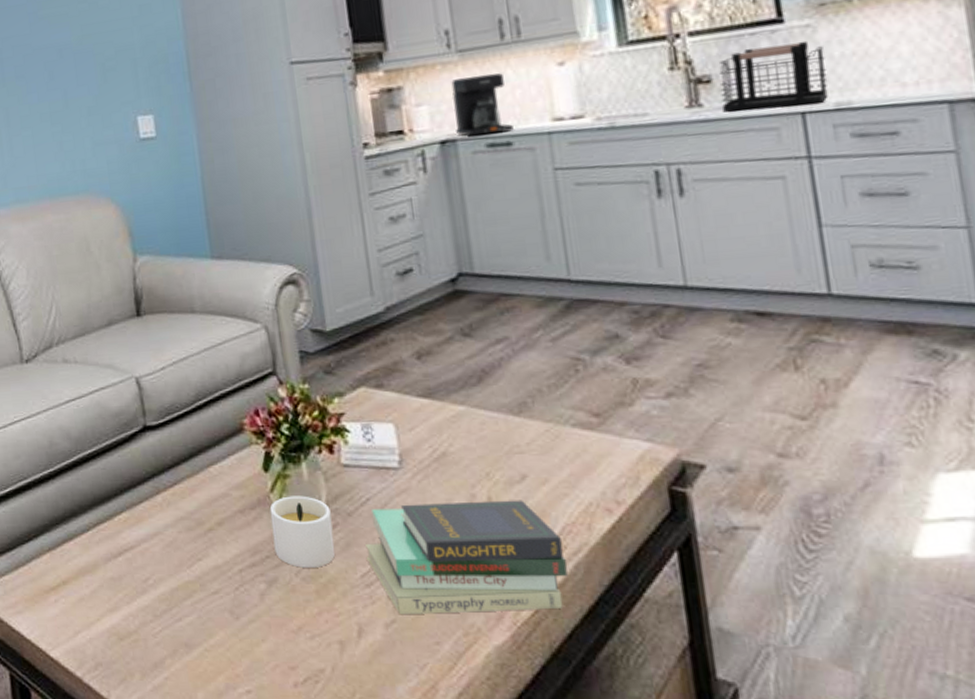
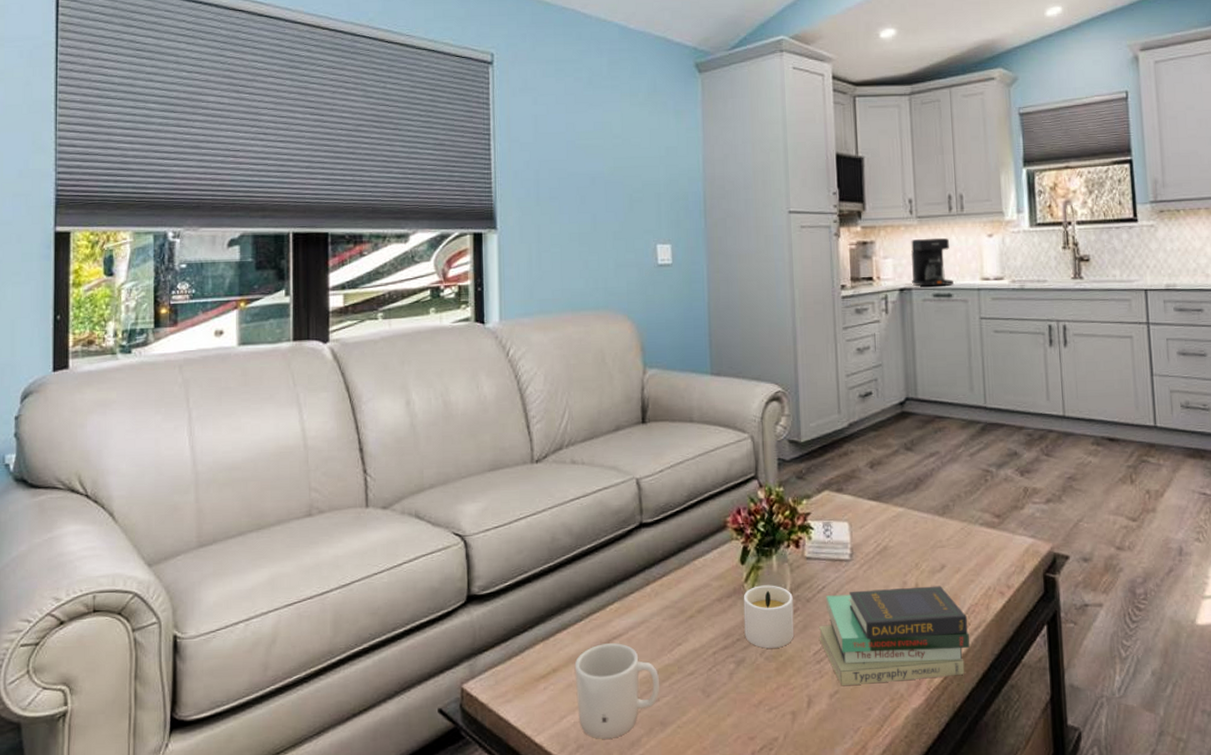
mug: none [85,556,182,658] -> present [574,643,660,739]
dish rack: present [719,40,828,112] -> none [1095,236,1162,285]

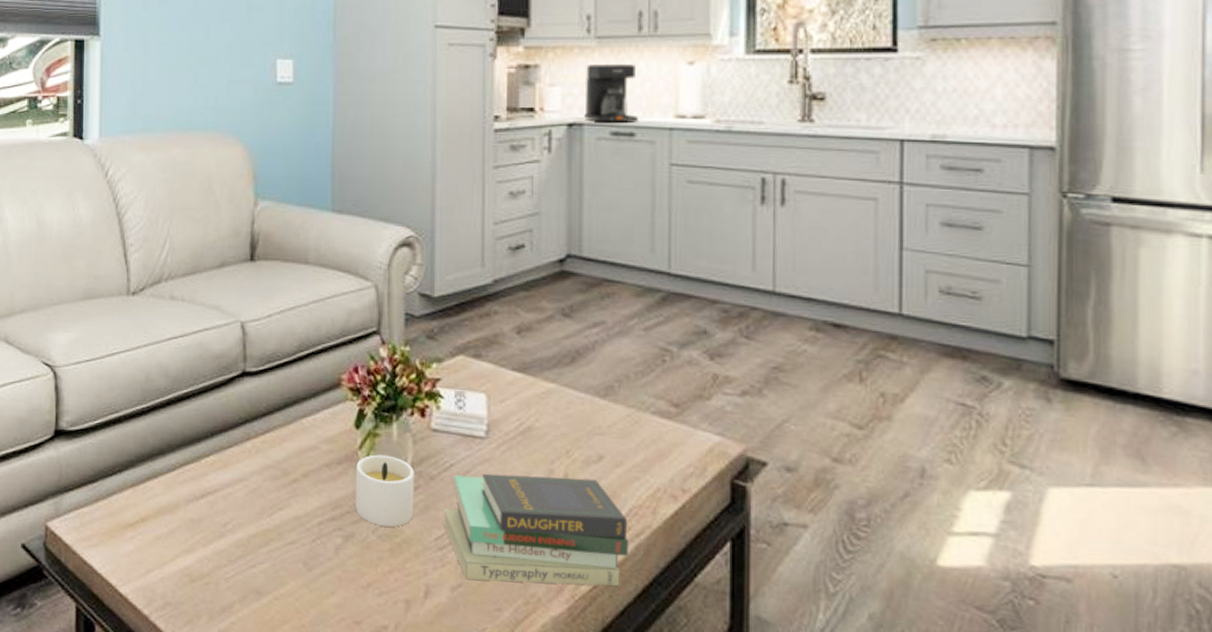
mug: present [574,643,660,739] -> none [164,498,257,601]

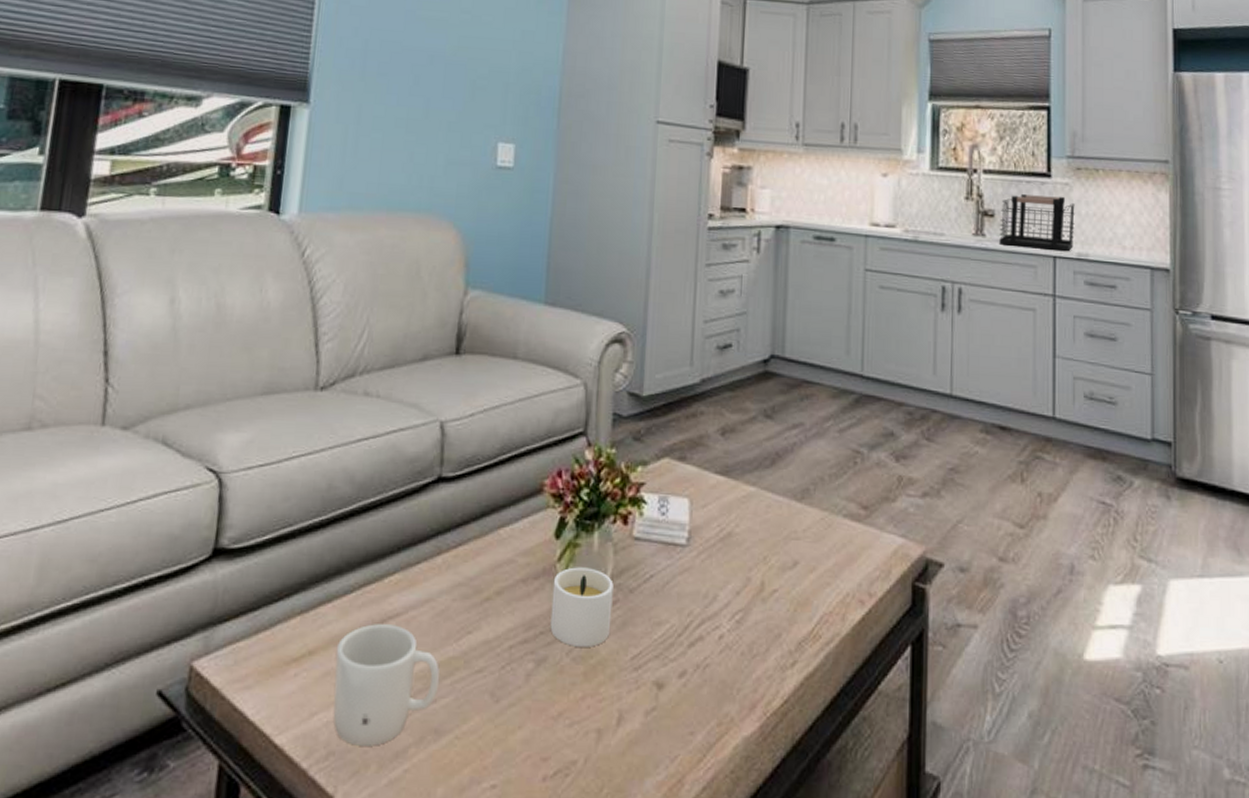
mug: none [164,498,257,601] -> present [333,624,440,746]
books: present [442,473,630,587] -> none [639,583,820,702]
coffee maker: present [584,63,638,123] -> none [791,170,838,228]
dish rack: none [832,72,928,134] -> present [999,193,1075,252]

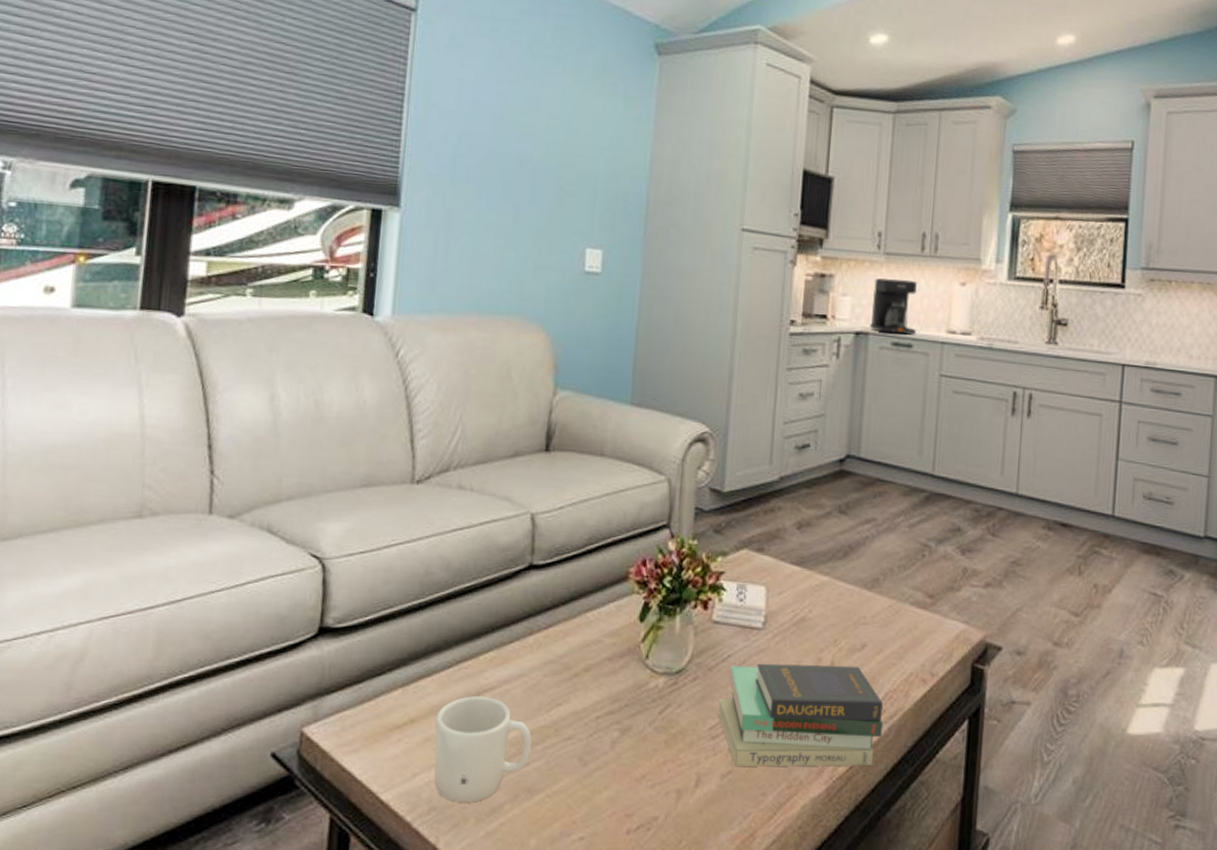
candle: present [550,567,614,647] -> none [634,647,694,718]
books: none [639,583,820,702] -> present [717,663,884,767]
coffee maker: none [791,170,838,228] -> present [870,278,917,335]
dish rack: present [999,193,1075,252] -> none [1071,303,1146,360]

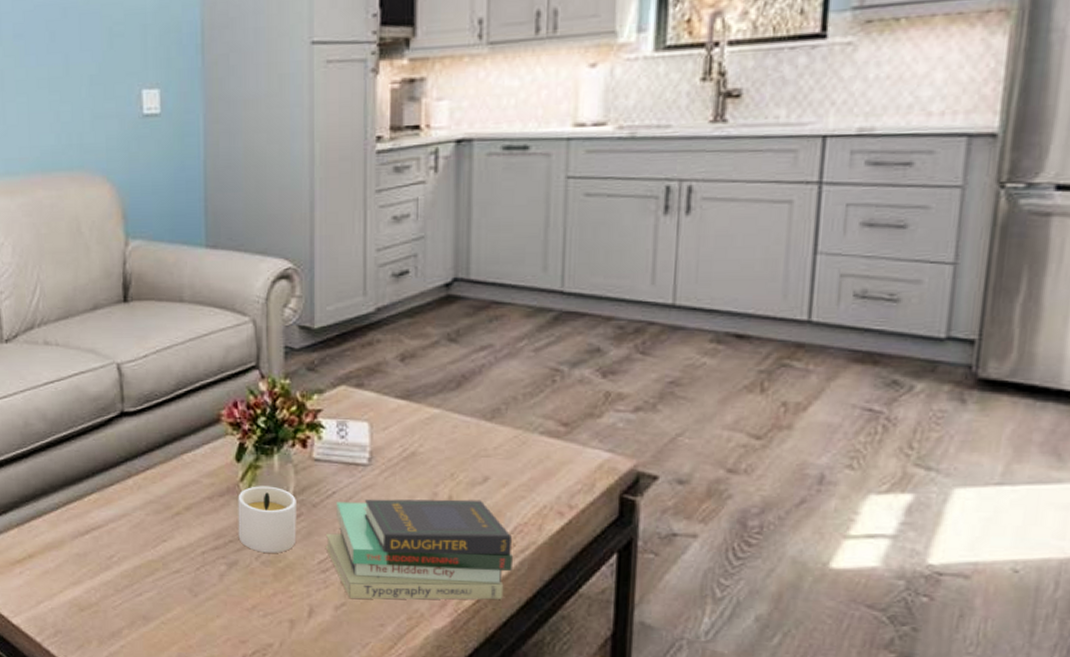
mug: present [434,696,533,803] -> none [51,534,143,627]
candle: none [634,647,694,718] -> present [238,486,297,553]
coffee maker: present [870,278,917,335] -> none [474,70,533,137]

